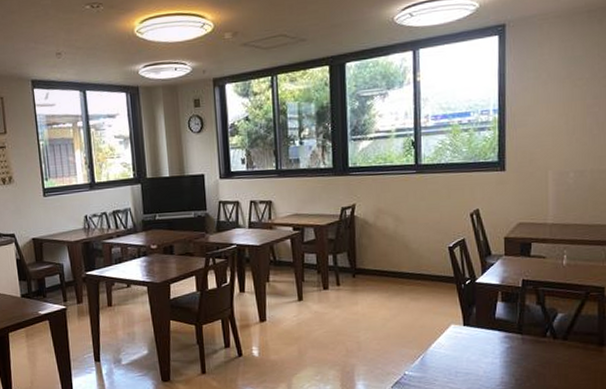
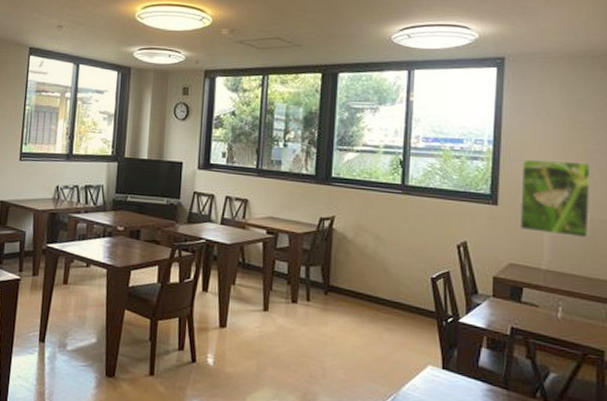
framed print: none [526,117,590,191] -> present [520,159,591,238]

